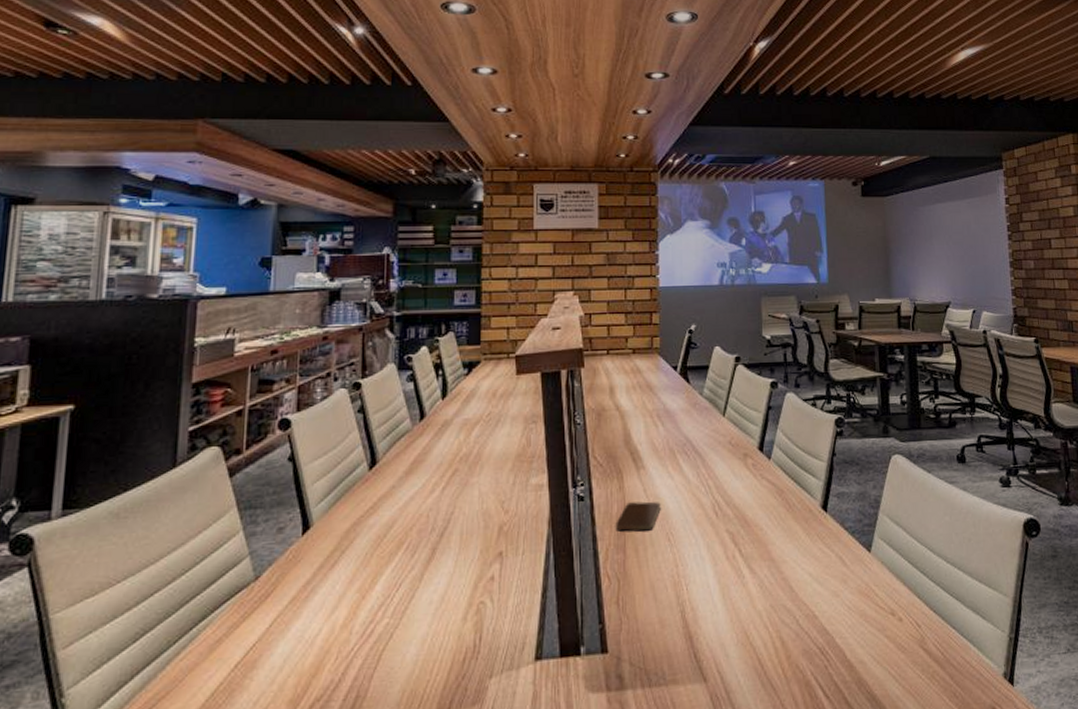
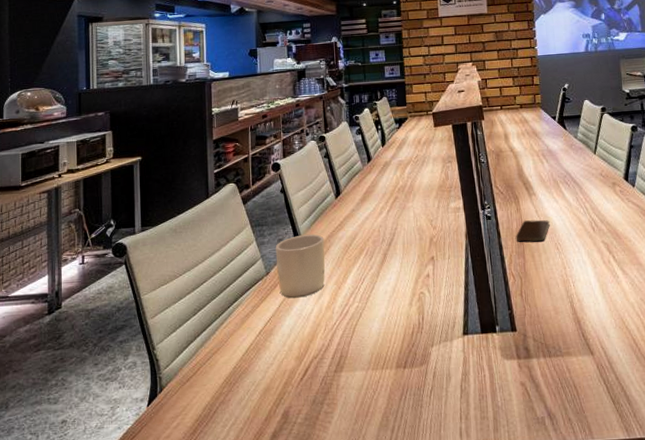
mug: none [271,521,347,614] -> present [275,234,325,298]

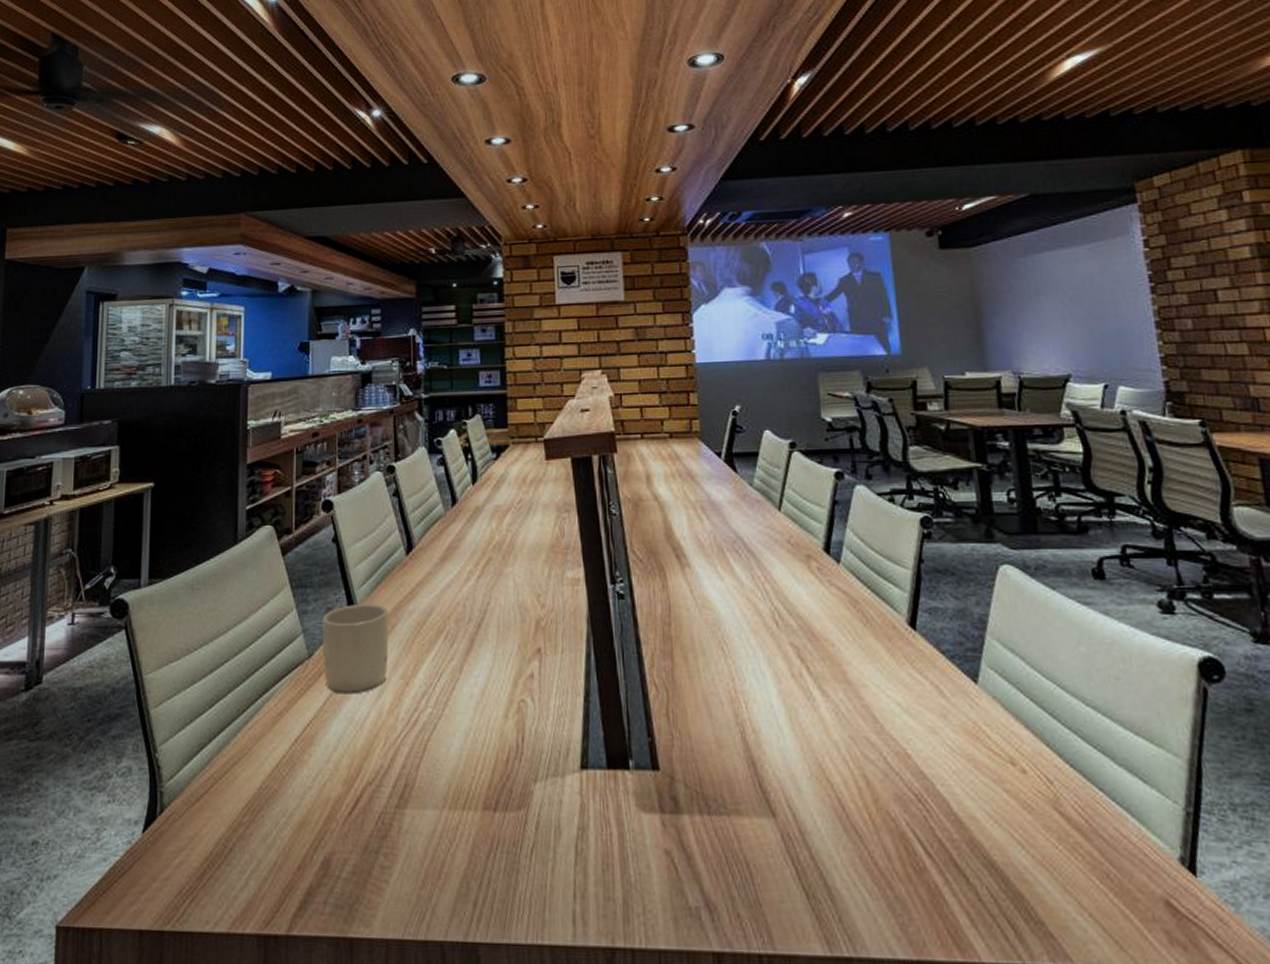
smartphone: present [515,220,550,242] -> none [659,604,711,637]

